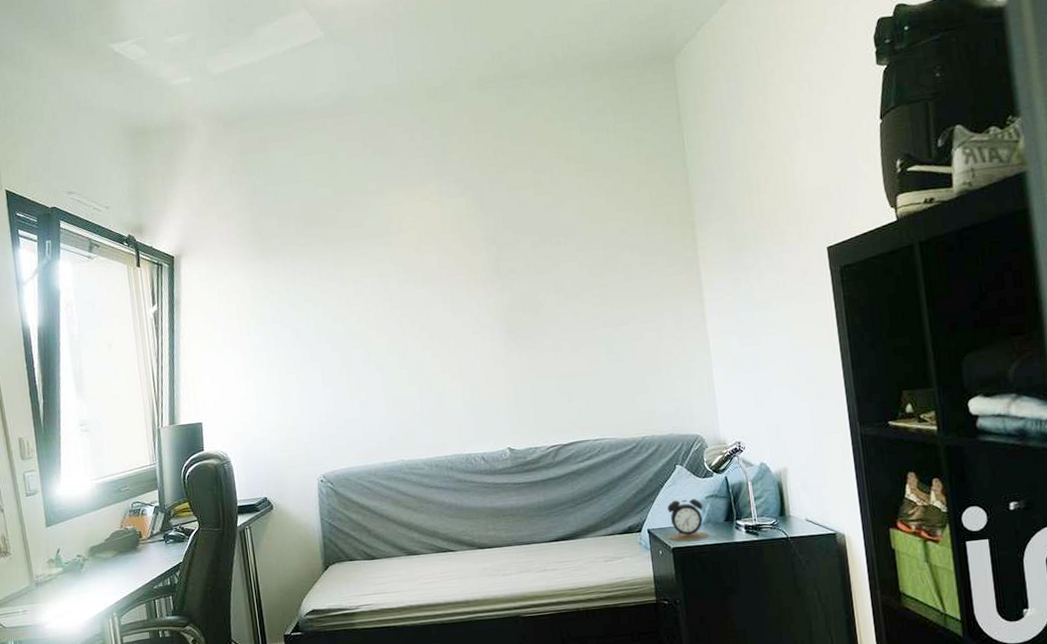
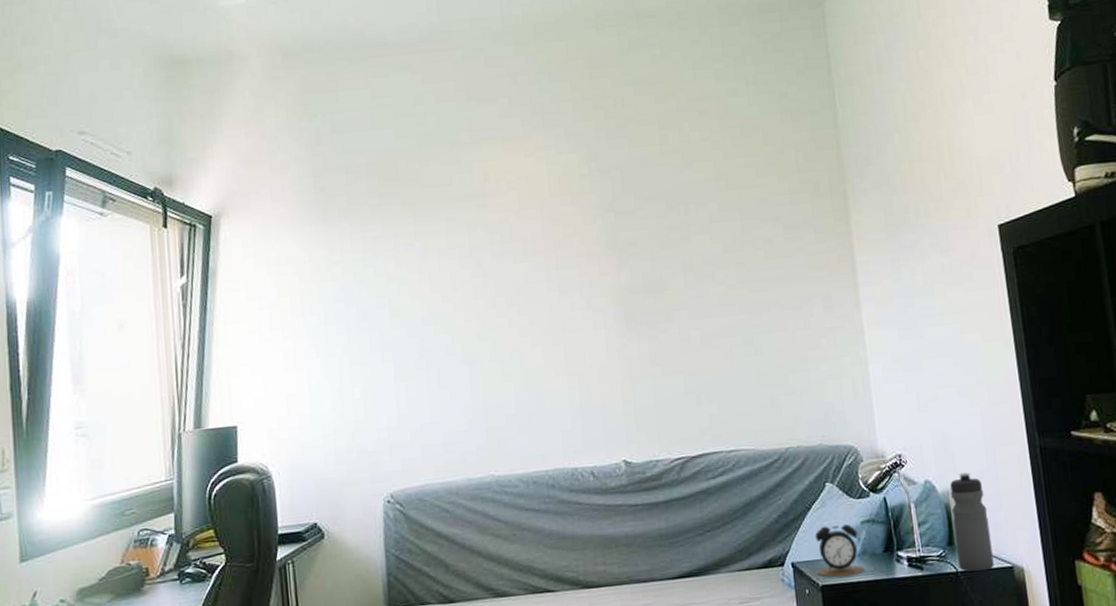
water bottle: none [782,456,819,538] -> present [950,472,994,573]

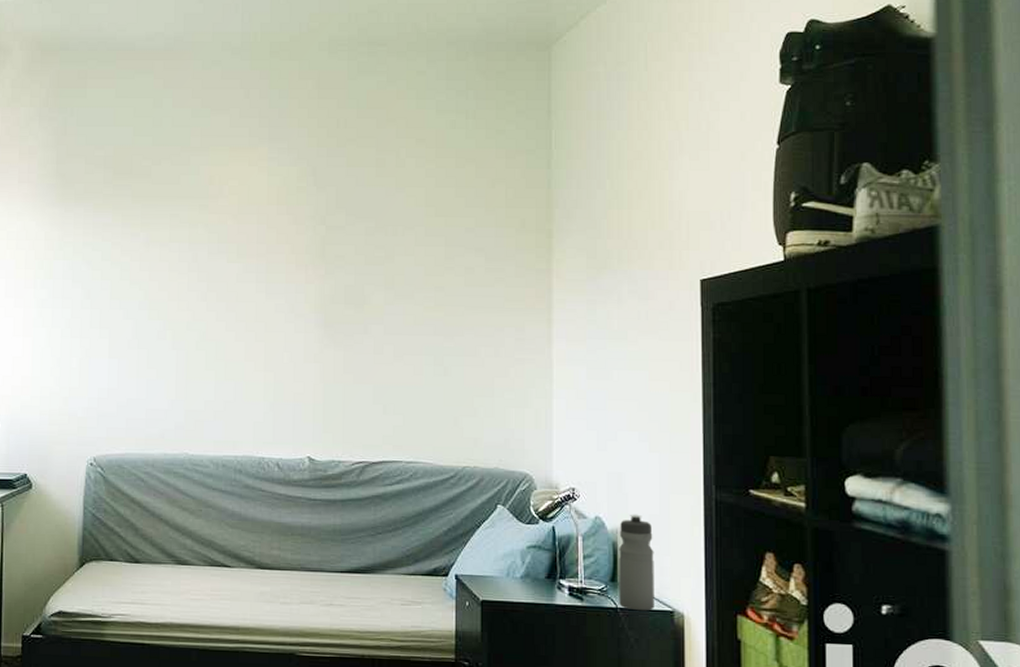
alarm clock: present [814,520,865,578] -> none [479,541,525,596]

